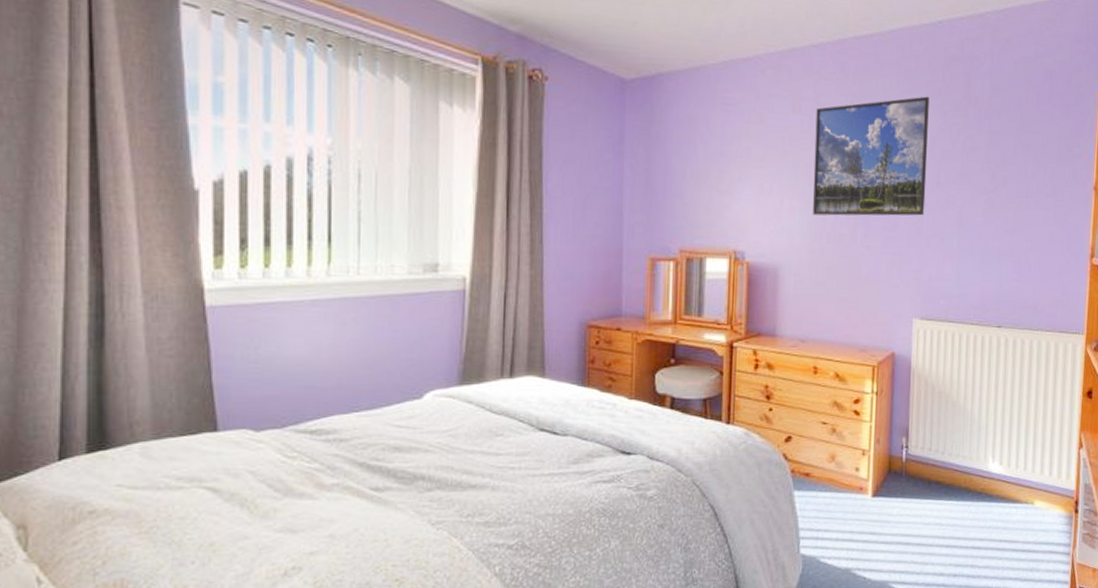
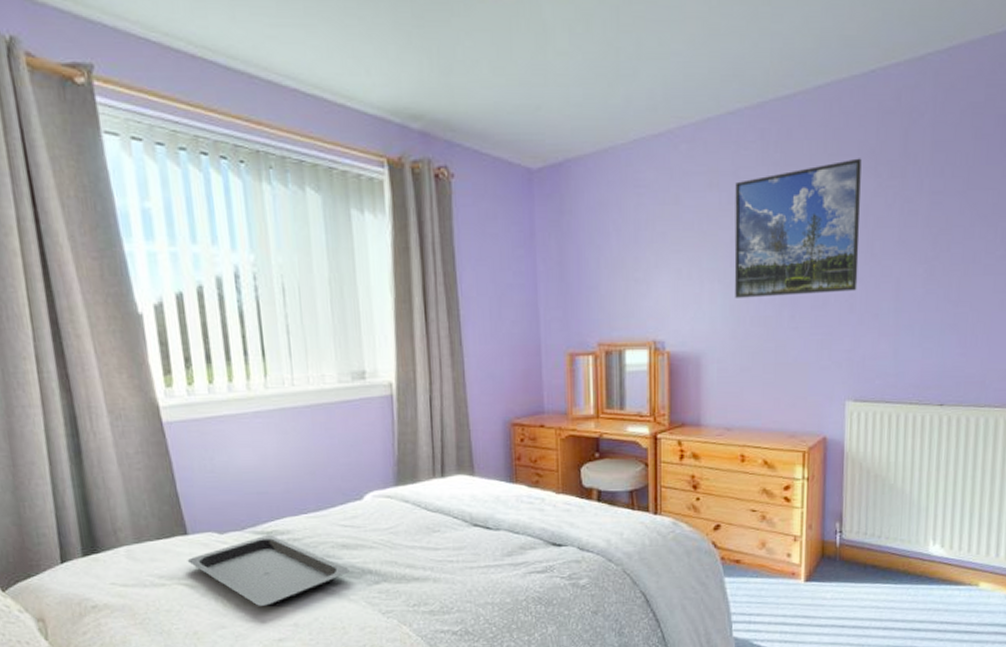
serving tray: none [213,433,400,515] -> present [187,534,350,607]

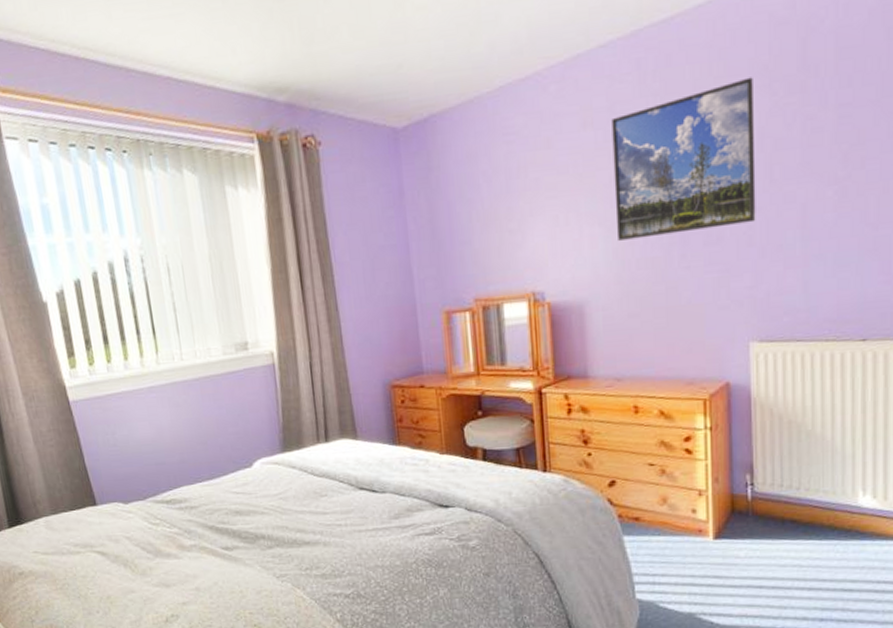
serving tray: present [187,534,350,607] -> none [97,503,244,572]

